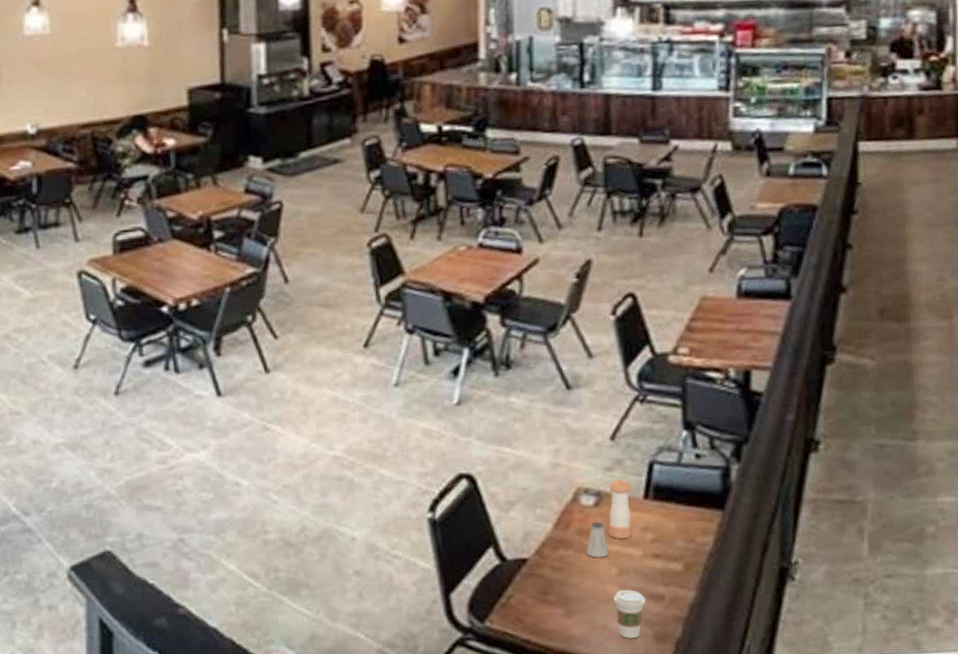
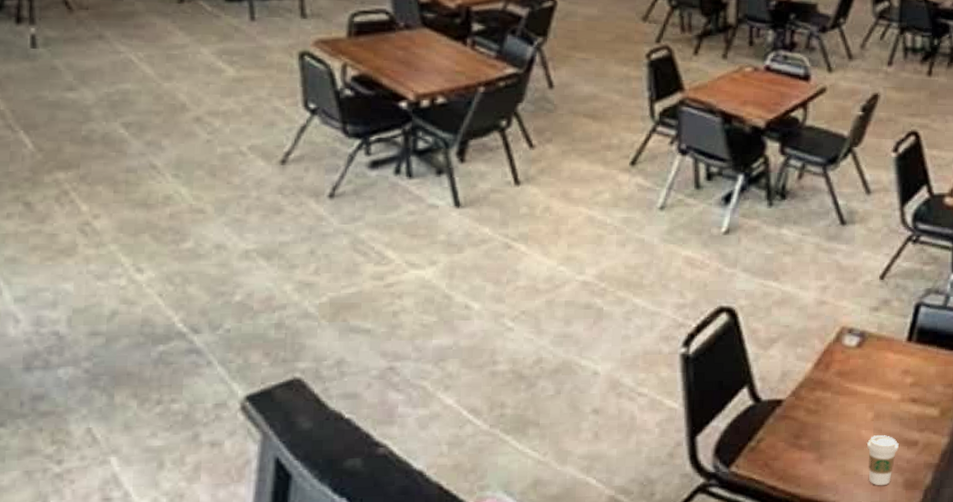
saltshaker: present [586,521,610,558] -> none [844,363,868,401]
pepper shaker: present [608,478,632,539] -> none [868,319,897,382]

